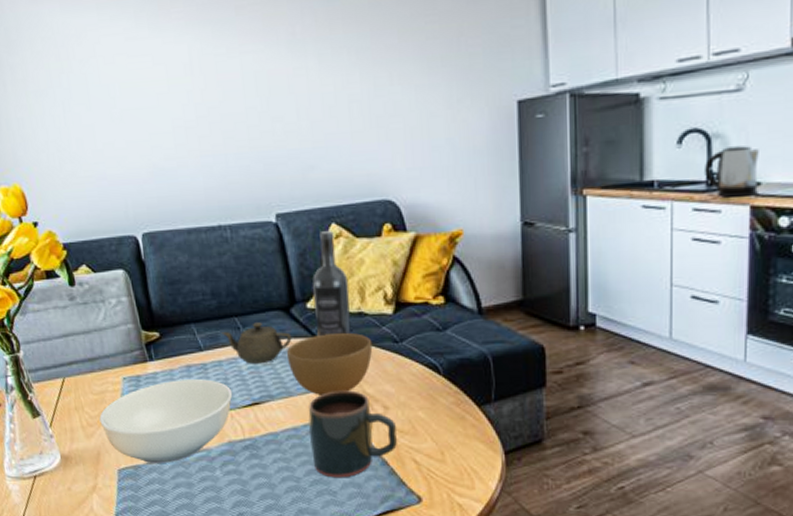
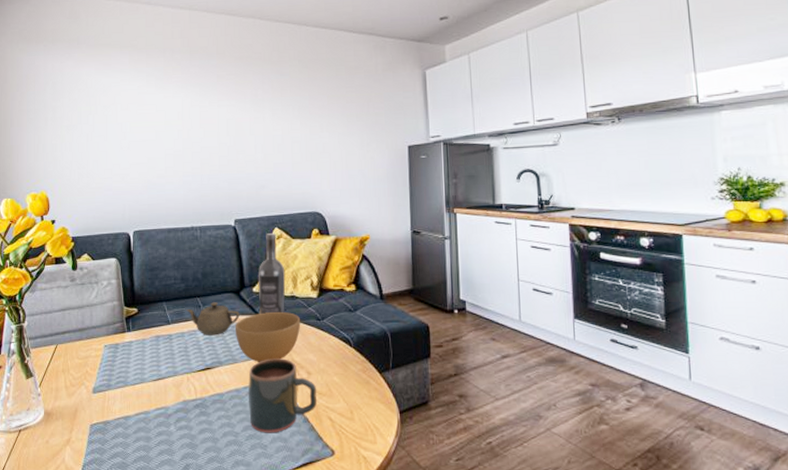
bowl: present [99,379,233,464] -> none [81,348,190,420]
kettle: present [705,144,759,199] -> none [536,181,573,219]

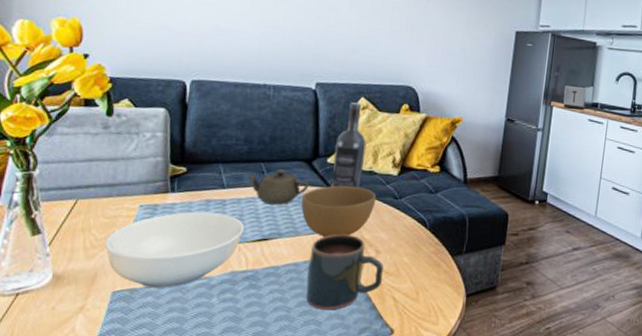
bowl: none [81,348,190,420] -> present [105,212,245,289]
toaster: none [464,188,496,213] -> present [563,84,594,110]

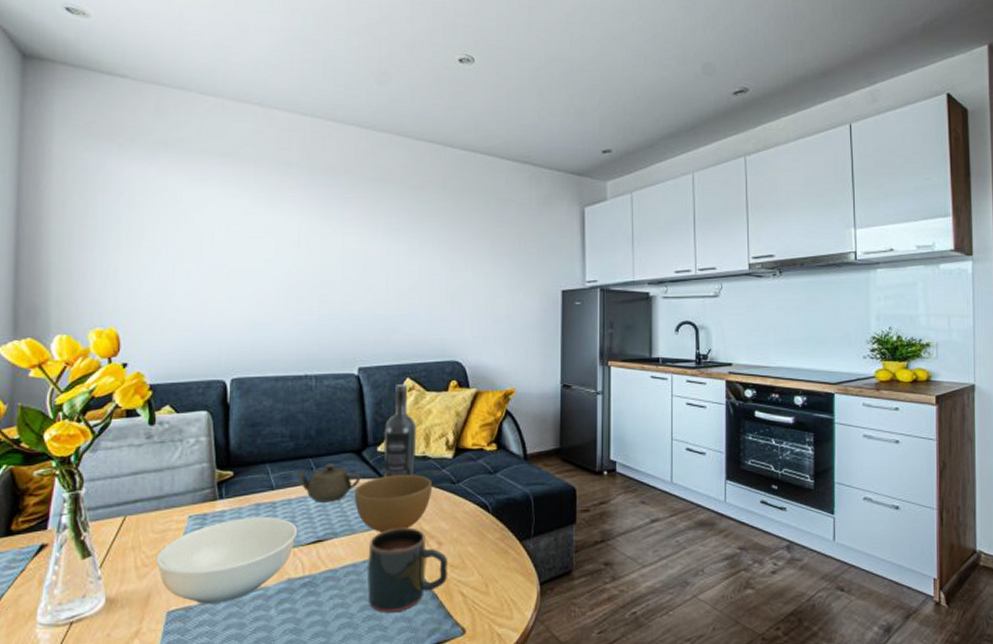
toaster: present [563,84,594,110] -> none [620,340,653,367]

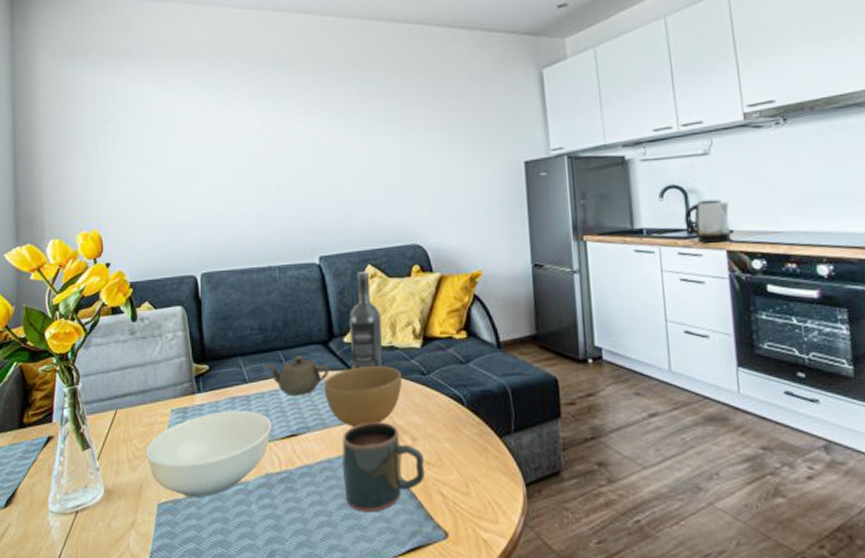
kettle: none [694,335,730,374] -> present [684,198,732,244]

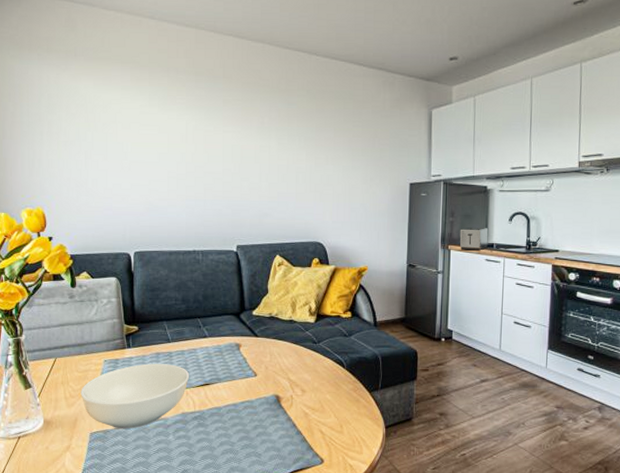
teapot: present [265,356,329,396] -> none [186,323,239,354]
bowl: present [324,365,403,428] -> none [235,334,298,381]
mug: present [342,422,425,512] -> none [245,377,310,444]
wine bottle: present [348,272,383,370] -> none [257,260,285,337]
toaster: none [595,209,636,241] -> present [459,227,489,251]
kettle: present [684,198,732,244] -> none [525,225,558,259]

